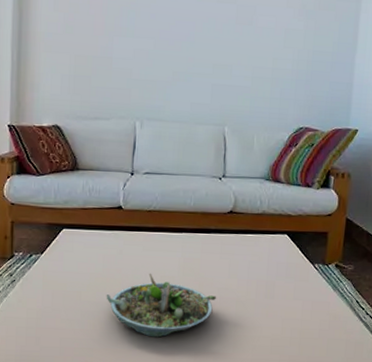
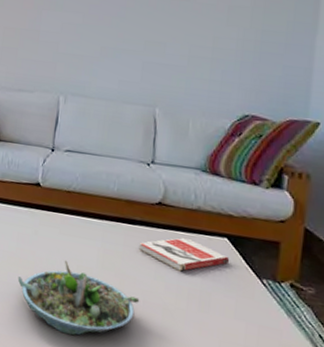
book: none [214,238,290,268] -> present [138,237,230,272]

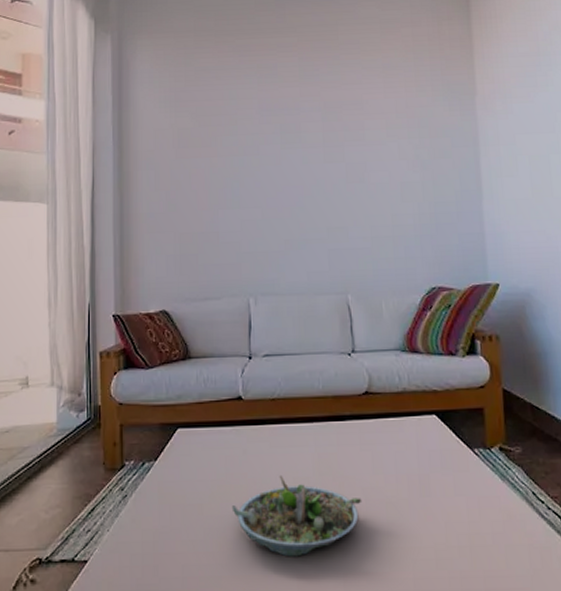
book: present [138,237,230,272] -> none [352,423,442,460]

